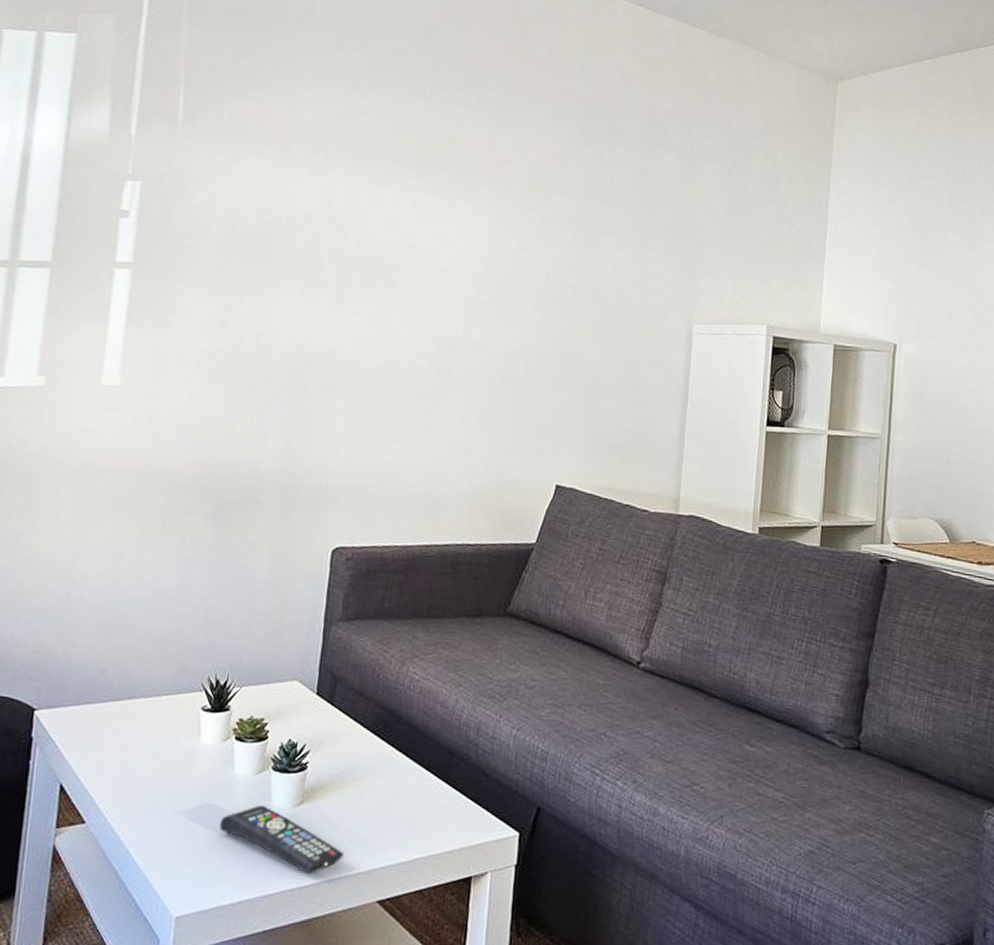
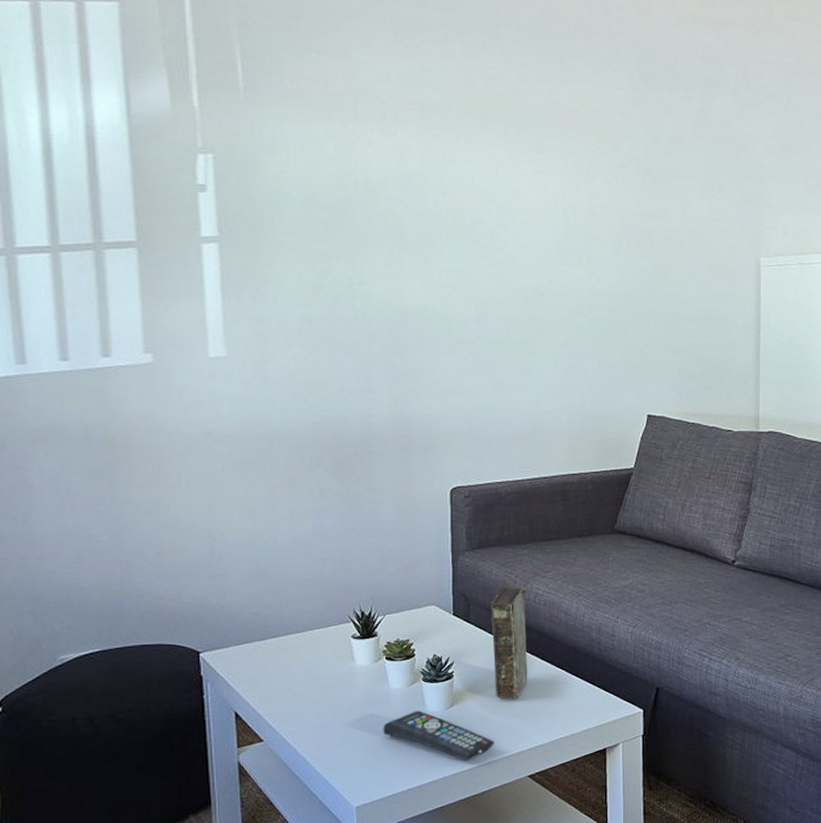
book: none [352,666,401,802] -> present [490,586,528,699]

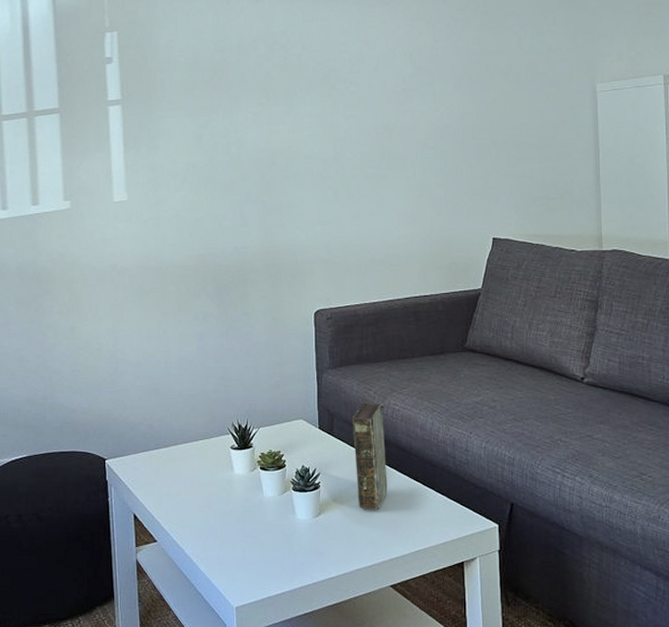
remote control: present [383,710,494,761] -> none [259,518,358,569]

